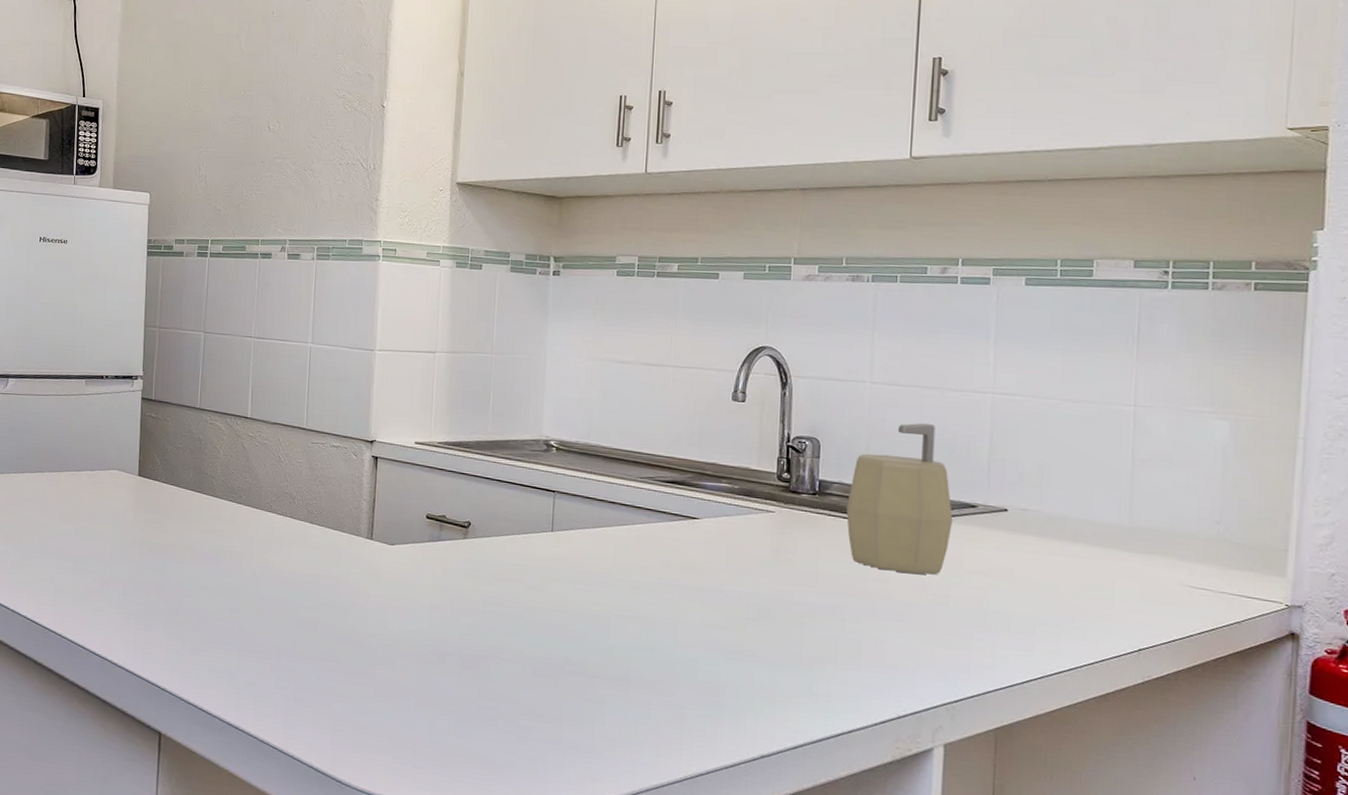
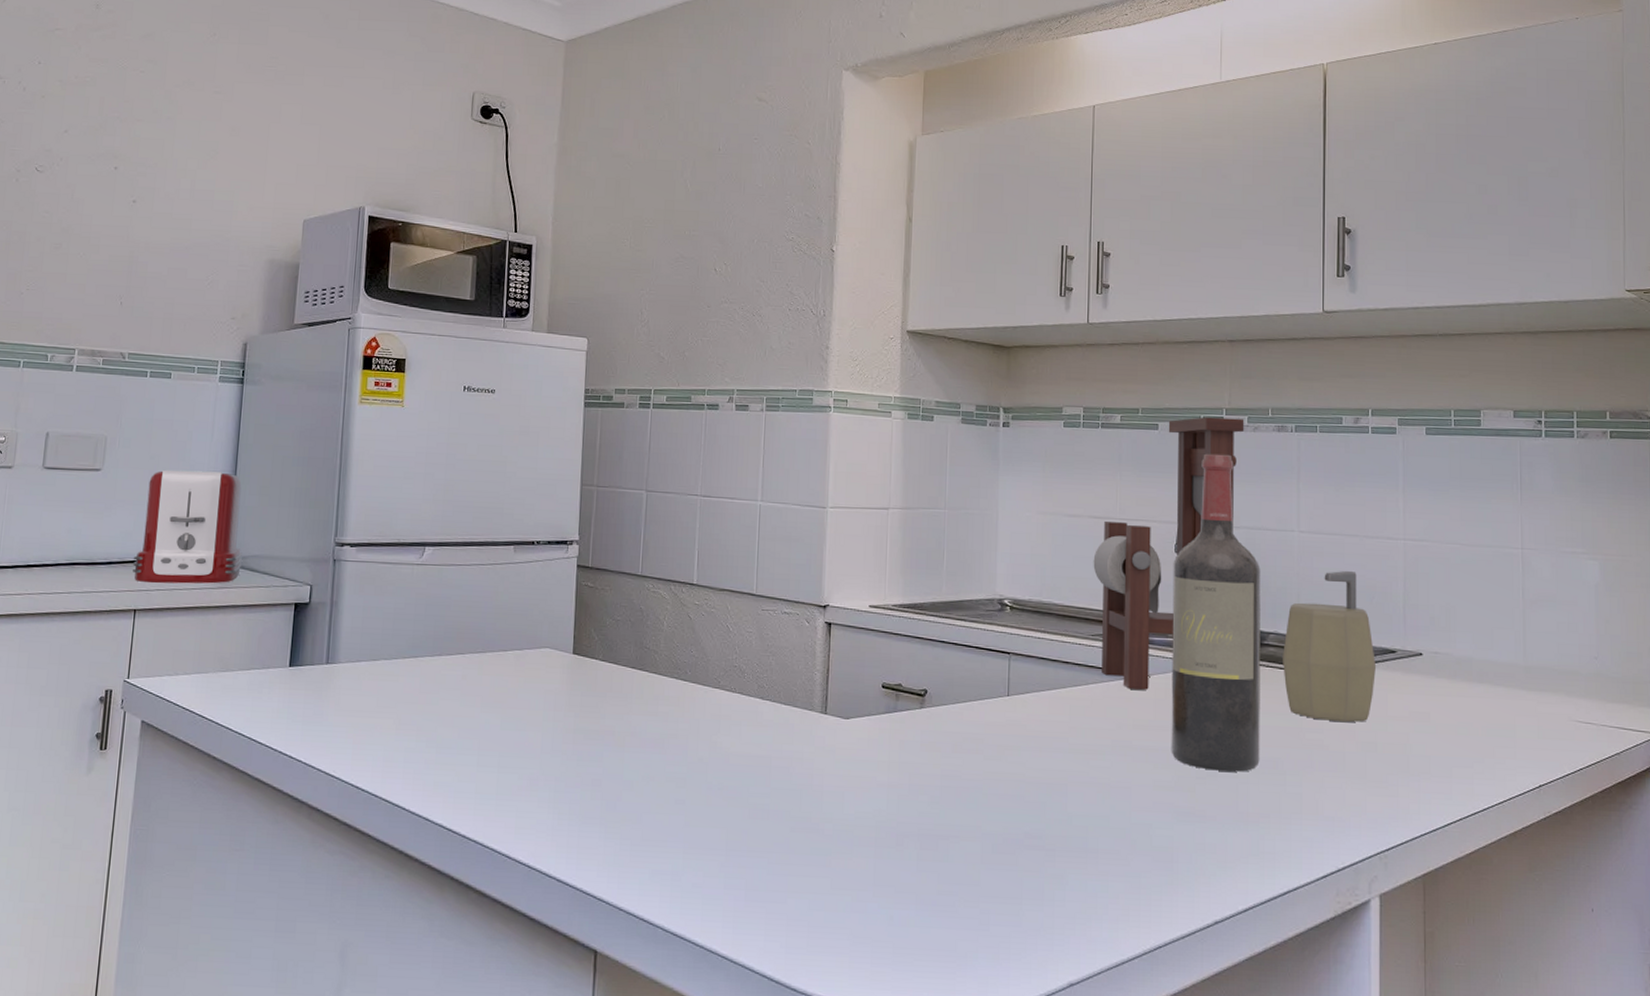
paper towel holder: none [644,266,815,532] -> present [1093,417,1245,690]
wine bottle: none [720,303,826,616] -> present [1171,453,1261,772]

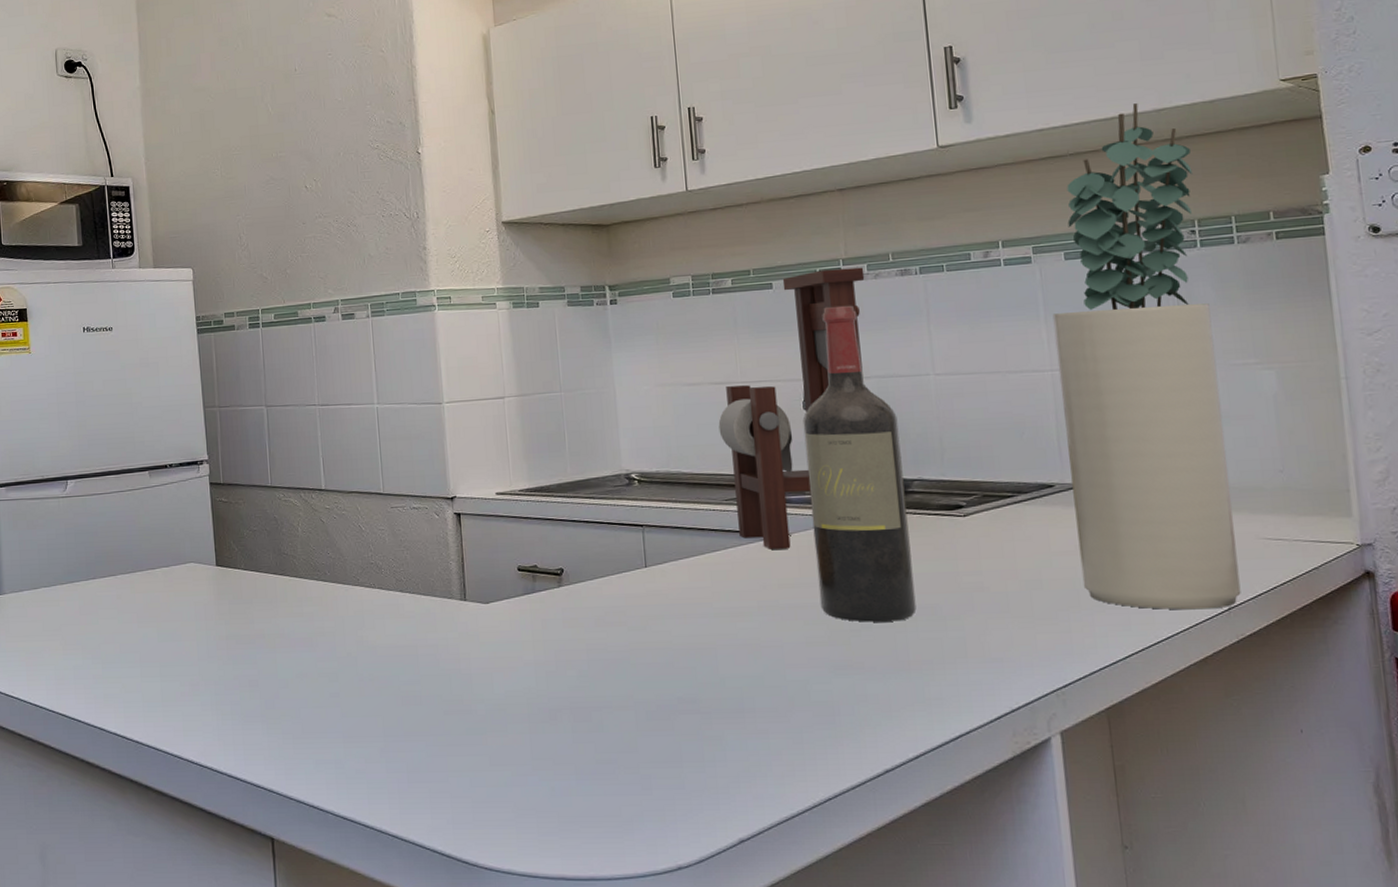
soap dispenser: present [1283,570,1376,723] -> none [929,408,1034,563]
vase: none [1410,295,1551,785] -> present [1052,103,1241,610]

